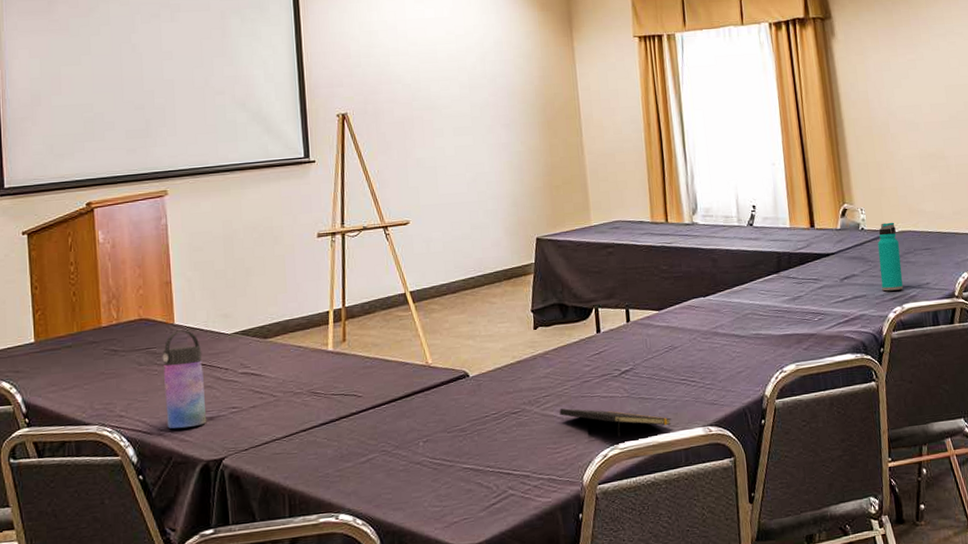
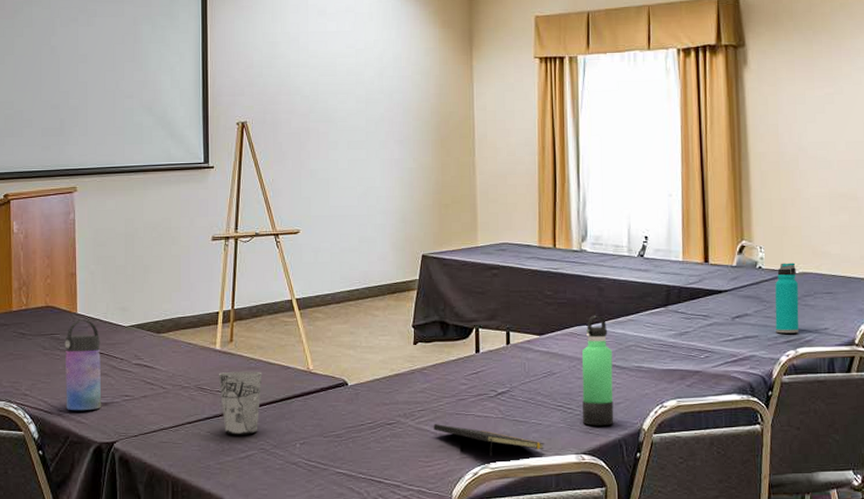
cup: none [332,370,379,439] -> present [218,371,263,435]
thermos bottle: none [701,286,737,397] -> present [582,315,614,426]

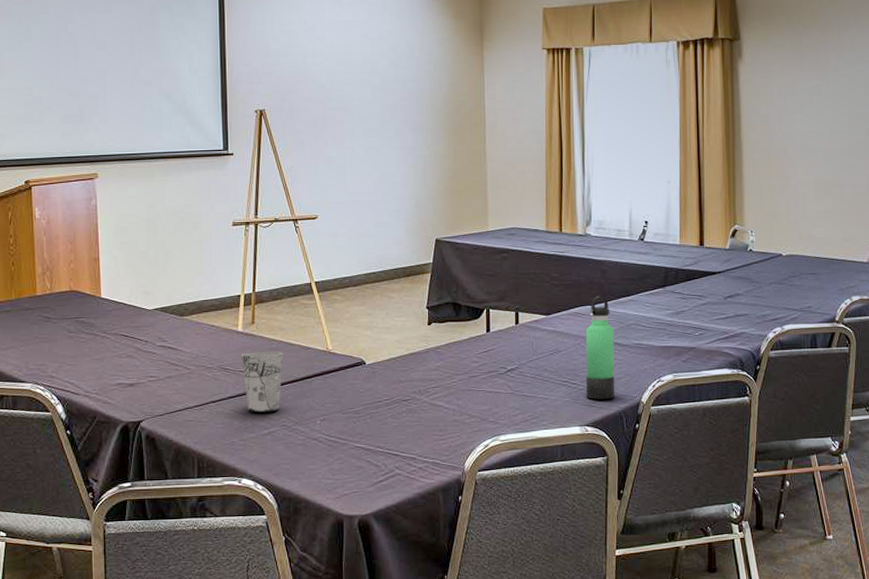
water bottle: present [64,319,102,411] -> none [89,303,128,392]
notepad: present [433,424,545,457] -> none [447,400,551,430]
water bottle: present [775,263,799,334] -> none [764,245,786,312]

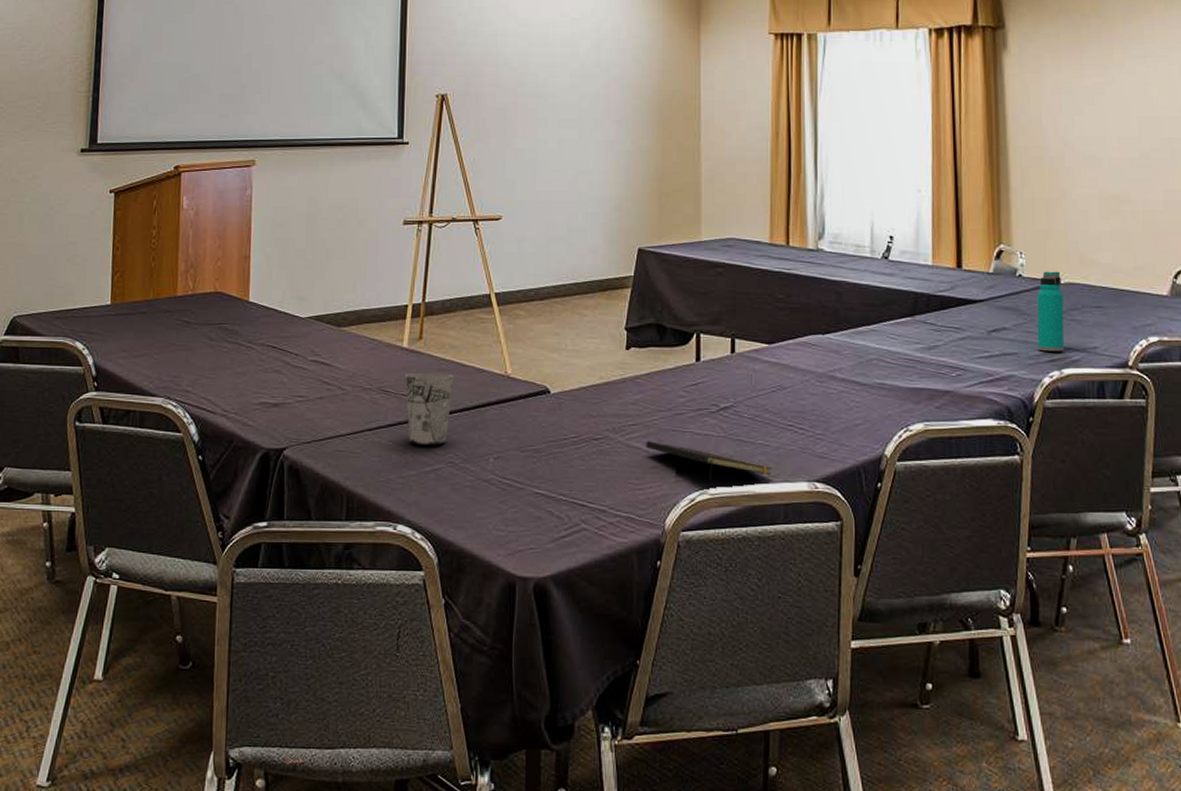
notepad: none [447,400,551,430] -> present [646,441,772,481]
thermos bottle: present [585,296,615,399] -> none [815,323,852,450]
water bottle: none [764,245,786,312] -> present [1037,271,1065,352]

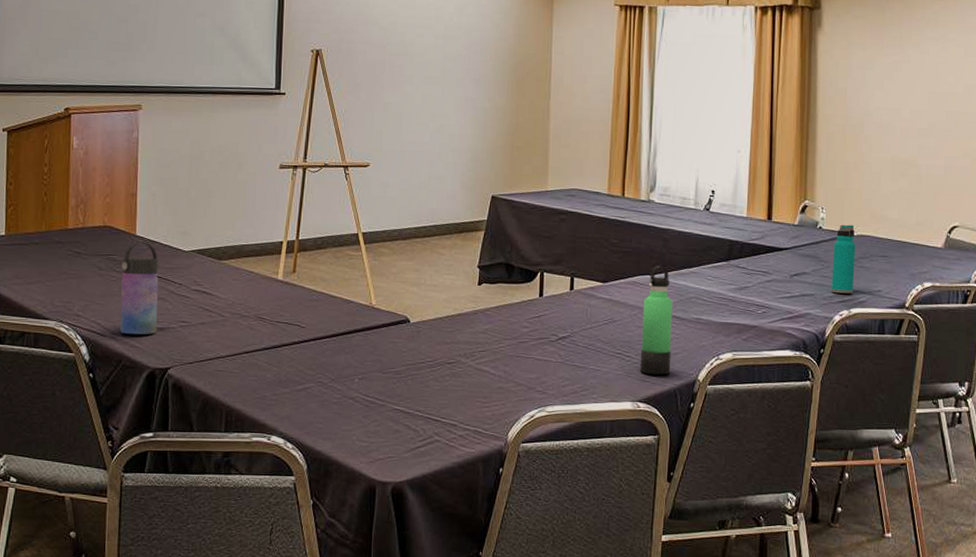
water bottle: none [231,308,274,412] -> present [120,241,159,335]
cup: present [404,372,454,446] -> none [279,302,324,367]
notepad: present [646,441,772,481] -> none [493,365,601,400]
thermos bottle: none [815,323,852,450] -> present [639,265,673,375]

